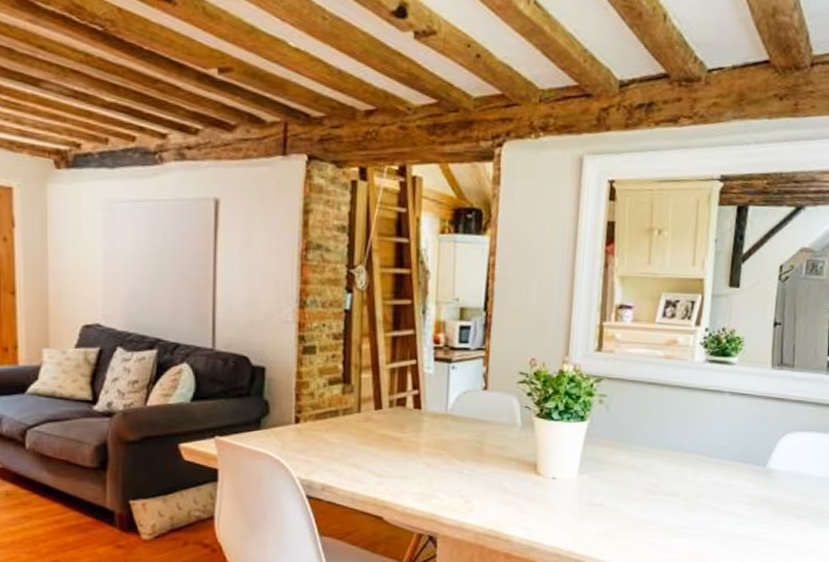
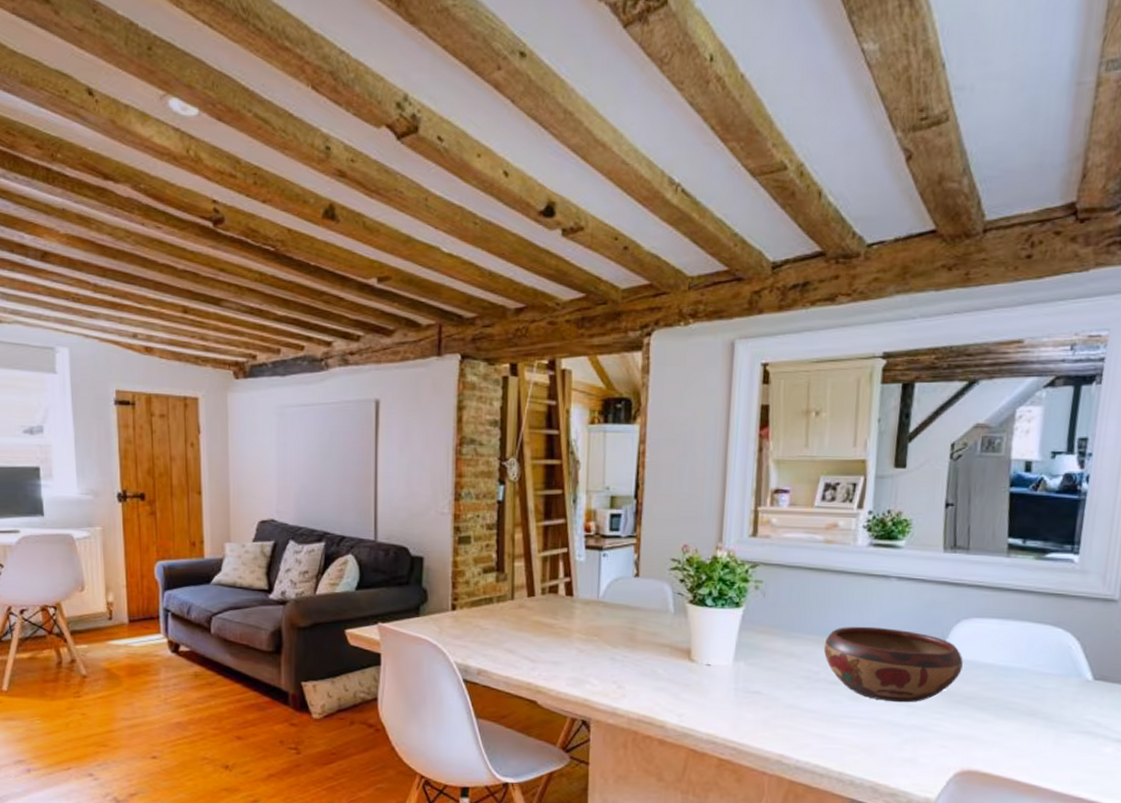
decorative bowl: none [662,439,787,513] -> present [823,626,963,703]

